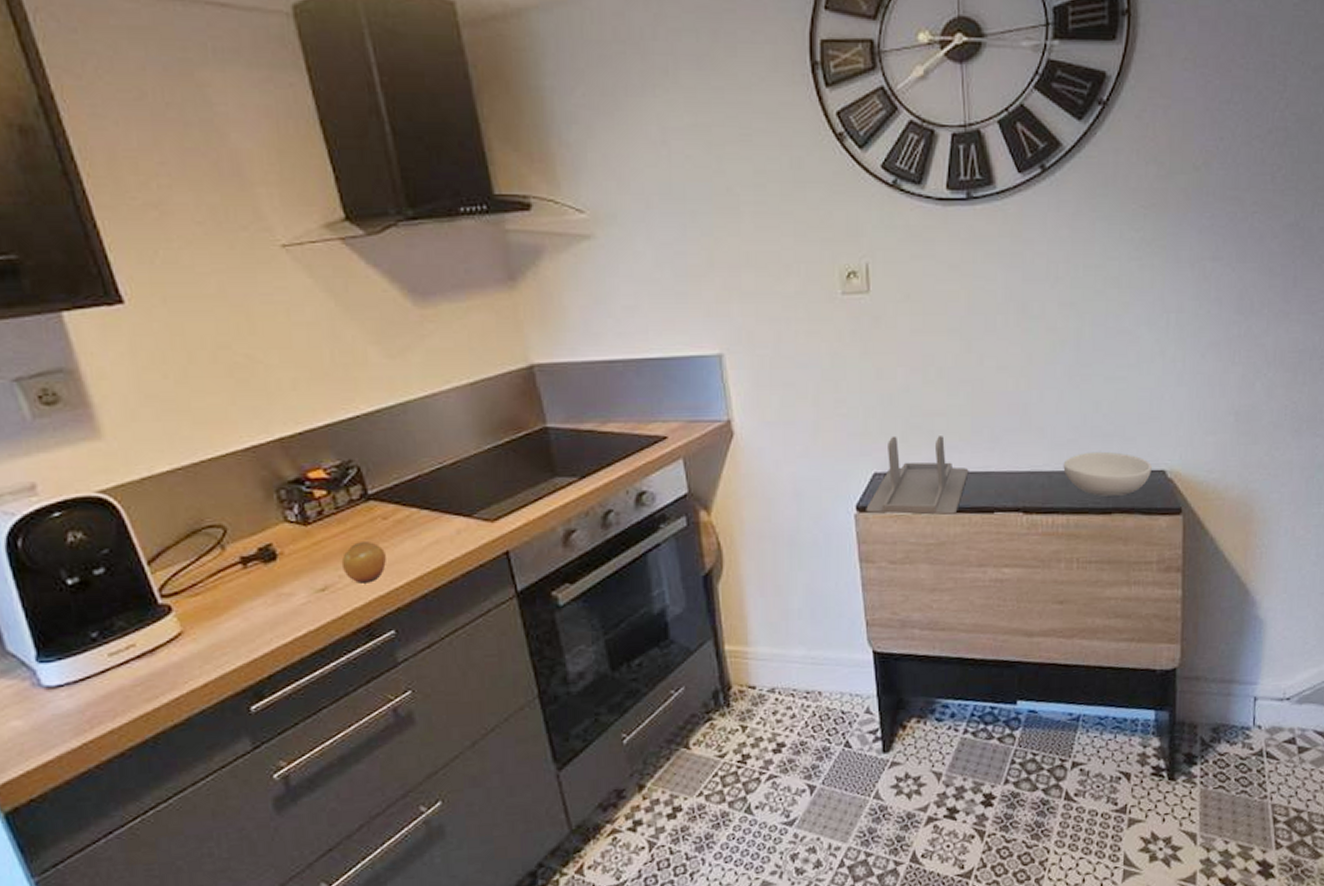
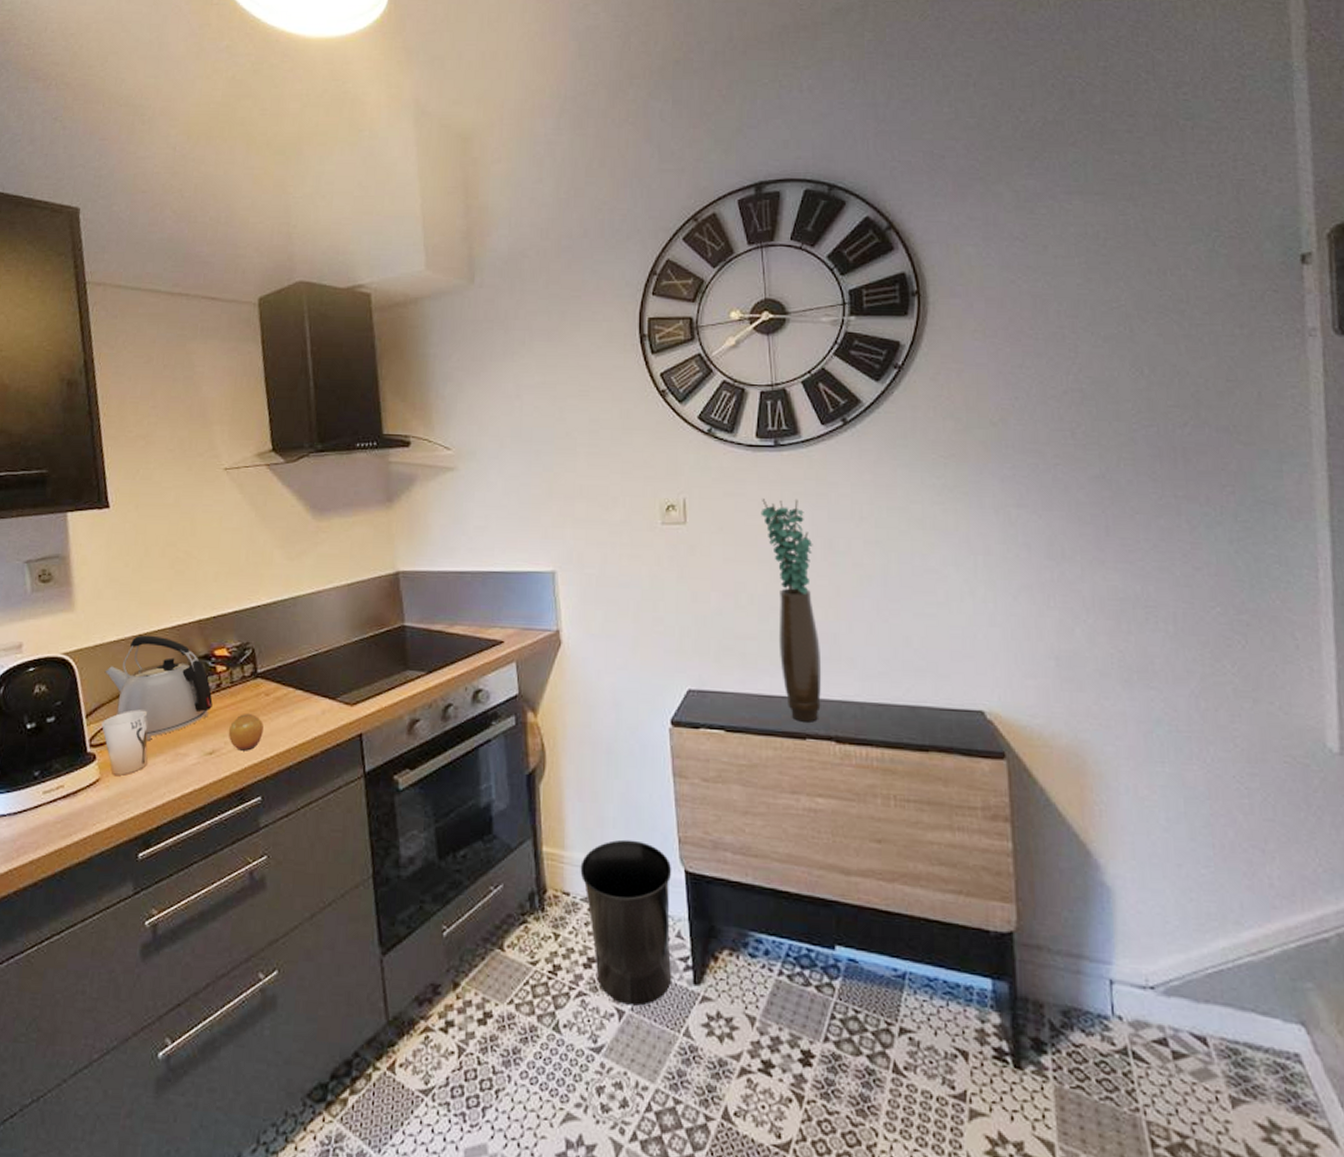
kettle: none [162,460,316,584] -> present [104,634,213,741]
cup: none [171,549,242,626] -> present [101,709,148,776]
waste bin: none [765,628,862,780] -> present [580,839,672,1006]
napkin holder: present [866,435,969,515] -> none [680,655,780,737]
vase: none [951,259,1012,496] -> present [760,498,822,722]
bowl: present [1063,451,1152,496] -> none [875,686,969,734]

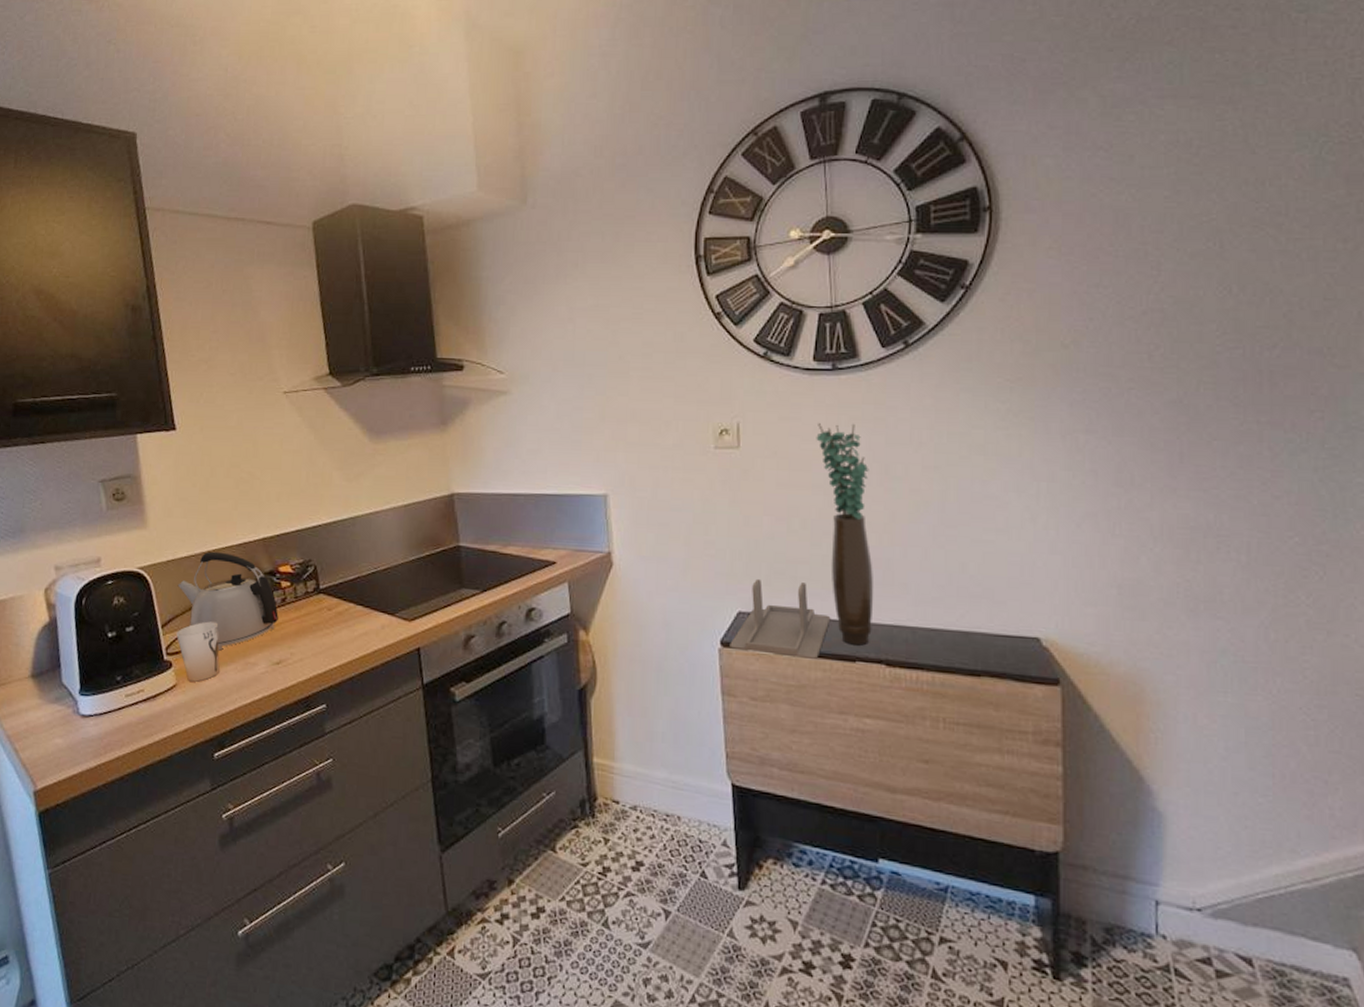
fruit: present [228,714,264,751] -> none [293,627,327,662]
waste bin: present [580,839,672,1006] -> none [629,753,719,907]
napkin holder: none [680,655,780,737] -> present [730,578,831,659]

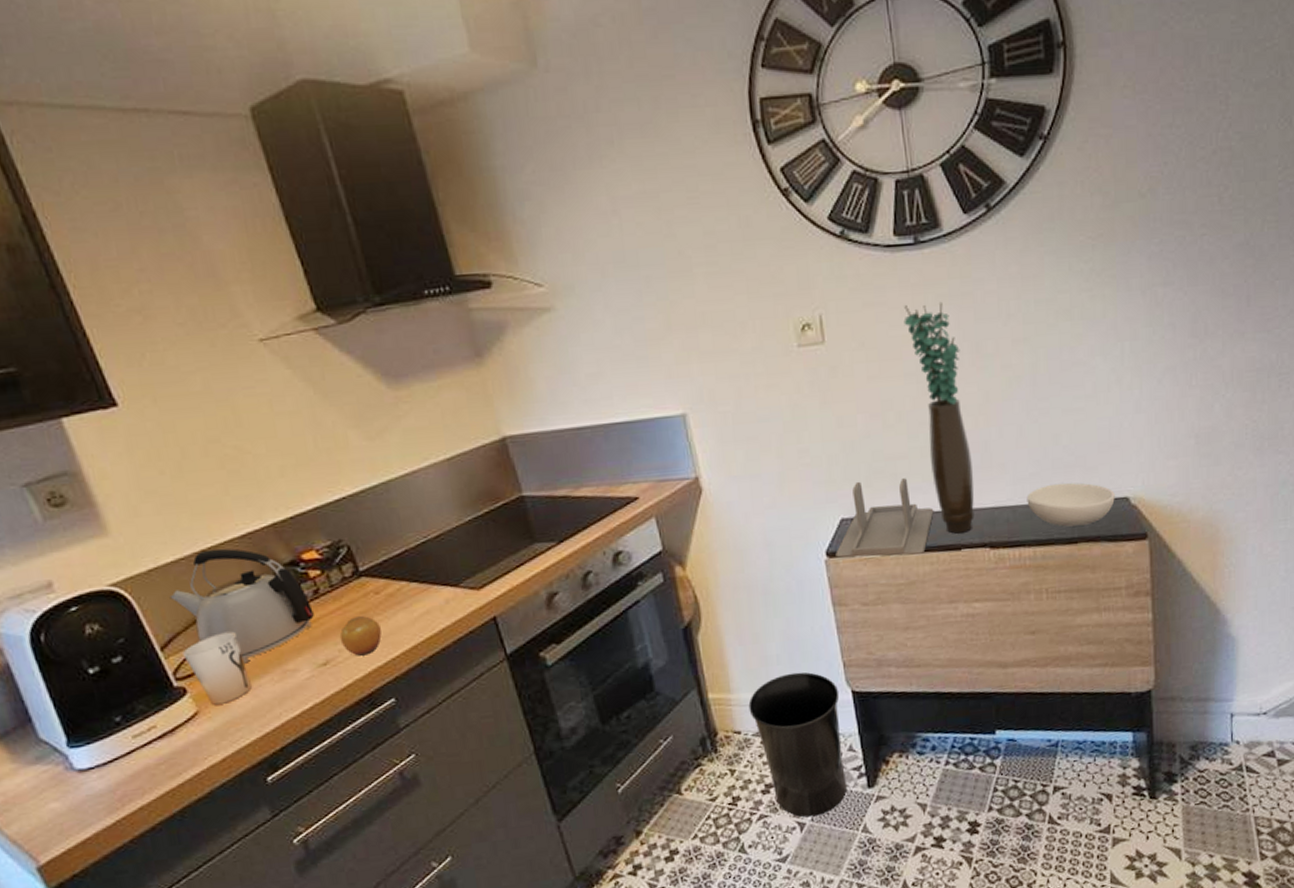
fruit: none [293,627,327,662] -> present [339,616,382,656]
waste bin: none [629,753,719,907] -> present [748,672,848,817]
bowl: none [928,611,1024,659] -> present [1027,482,1115,527]

